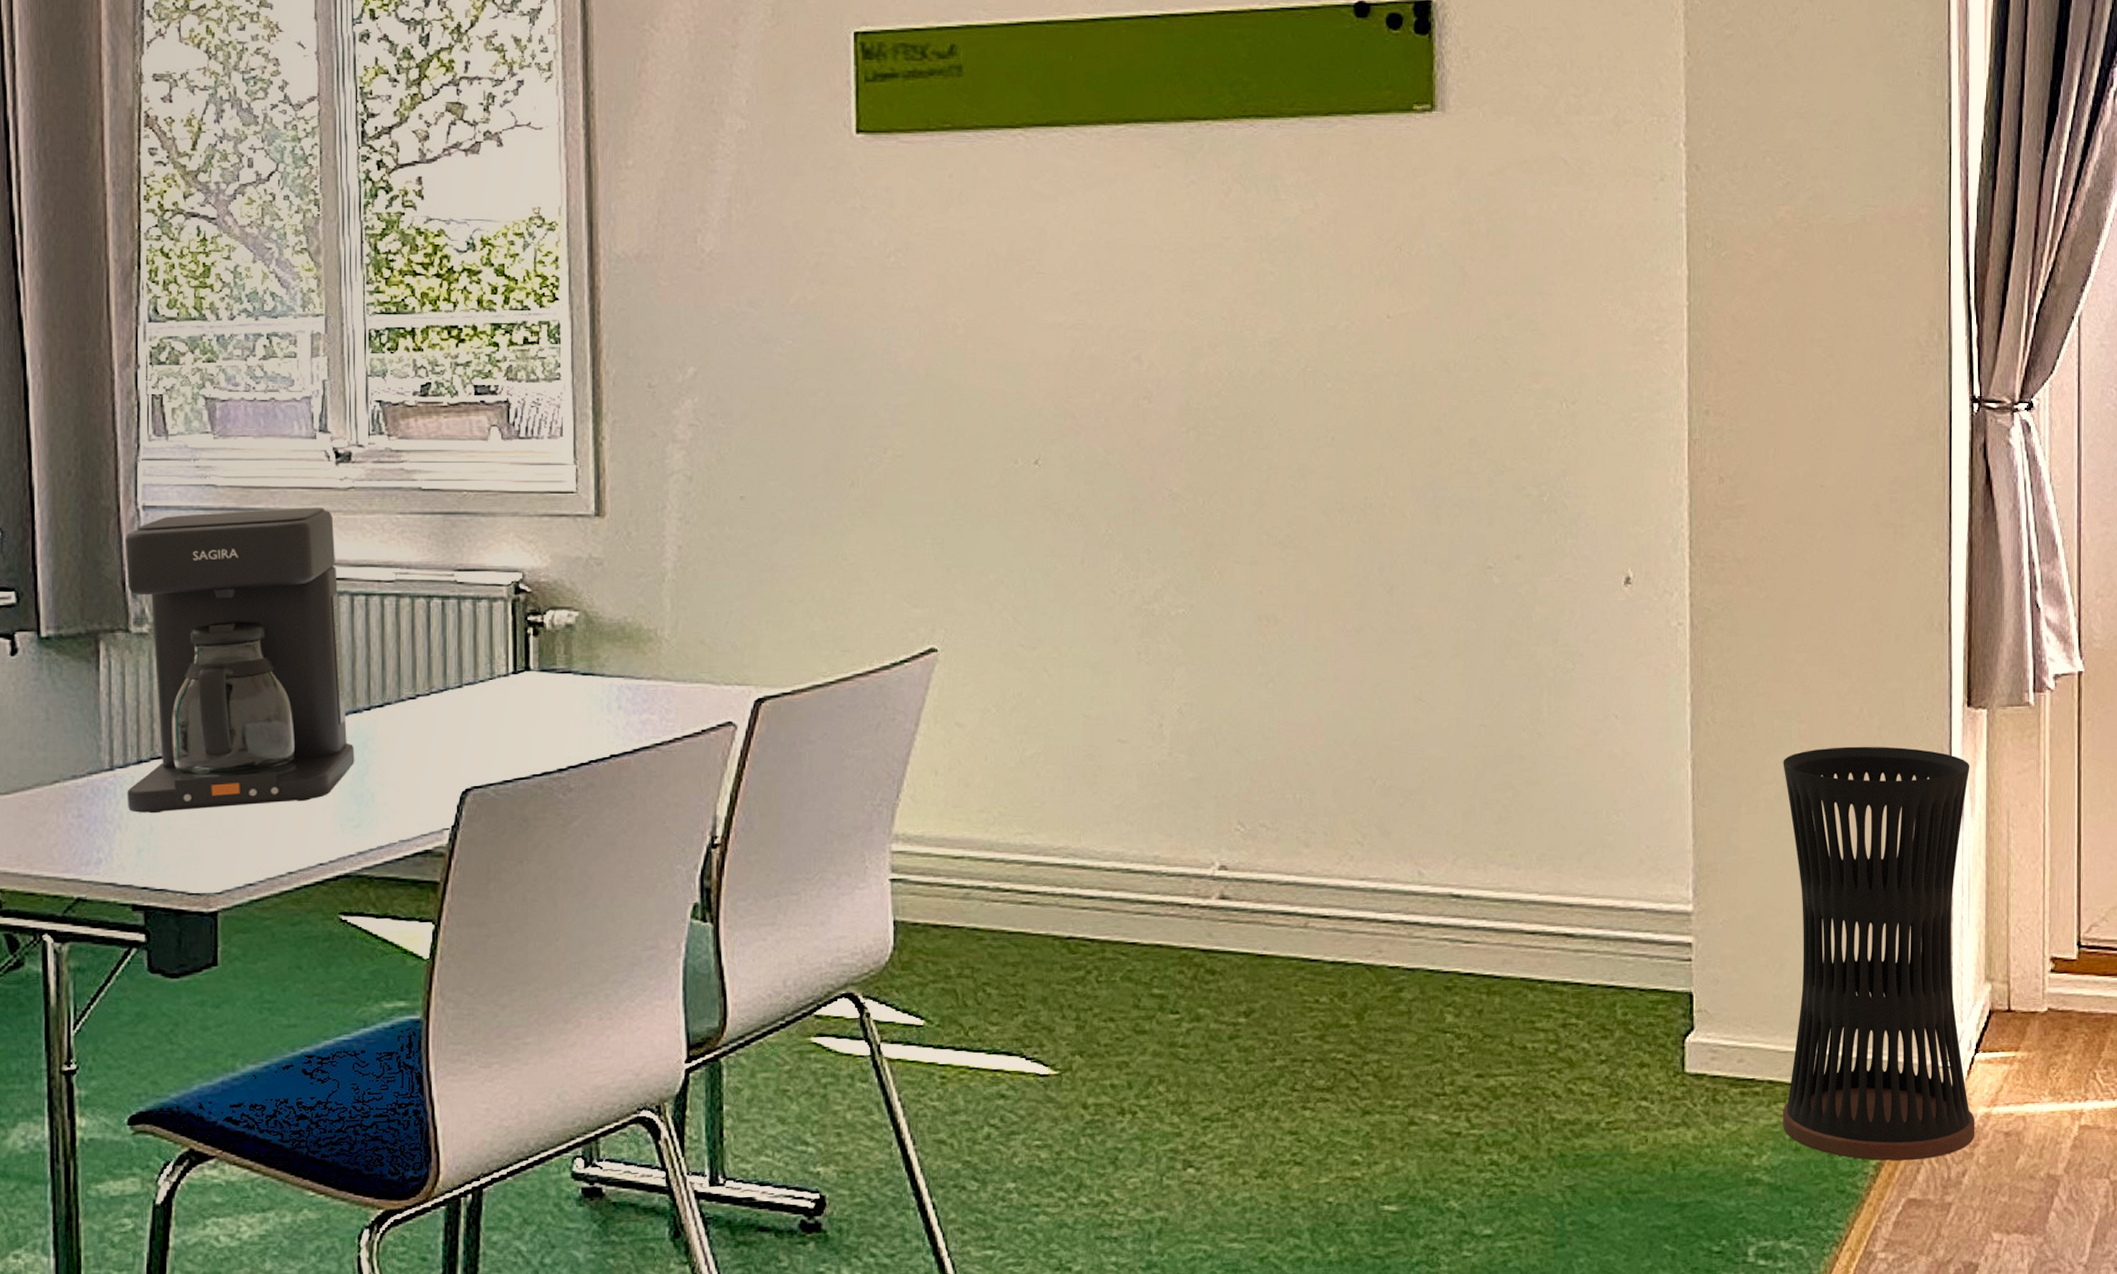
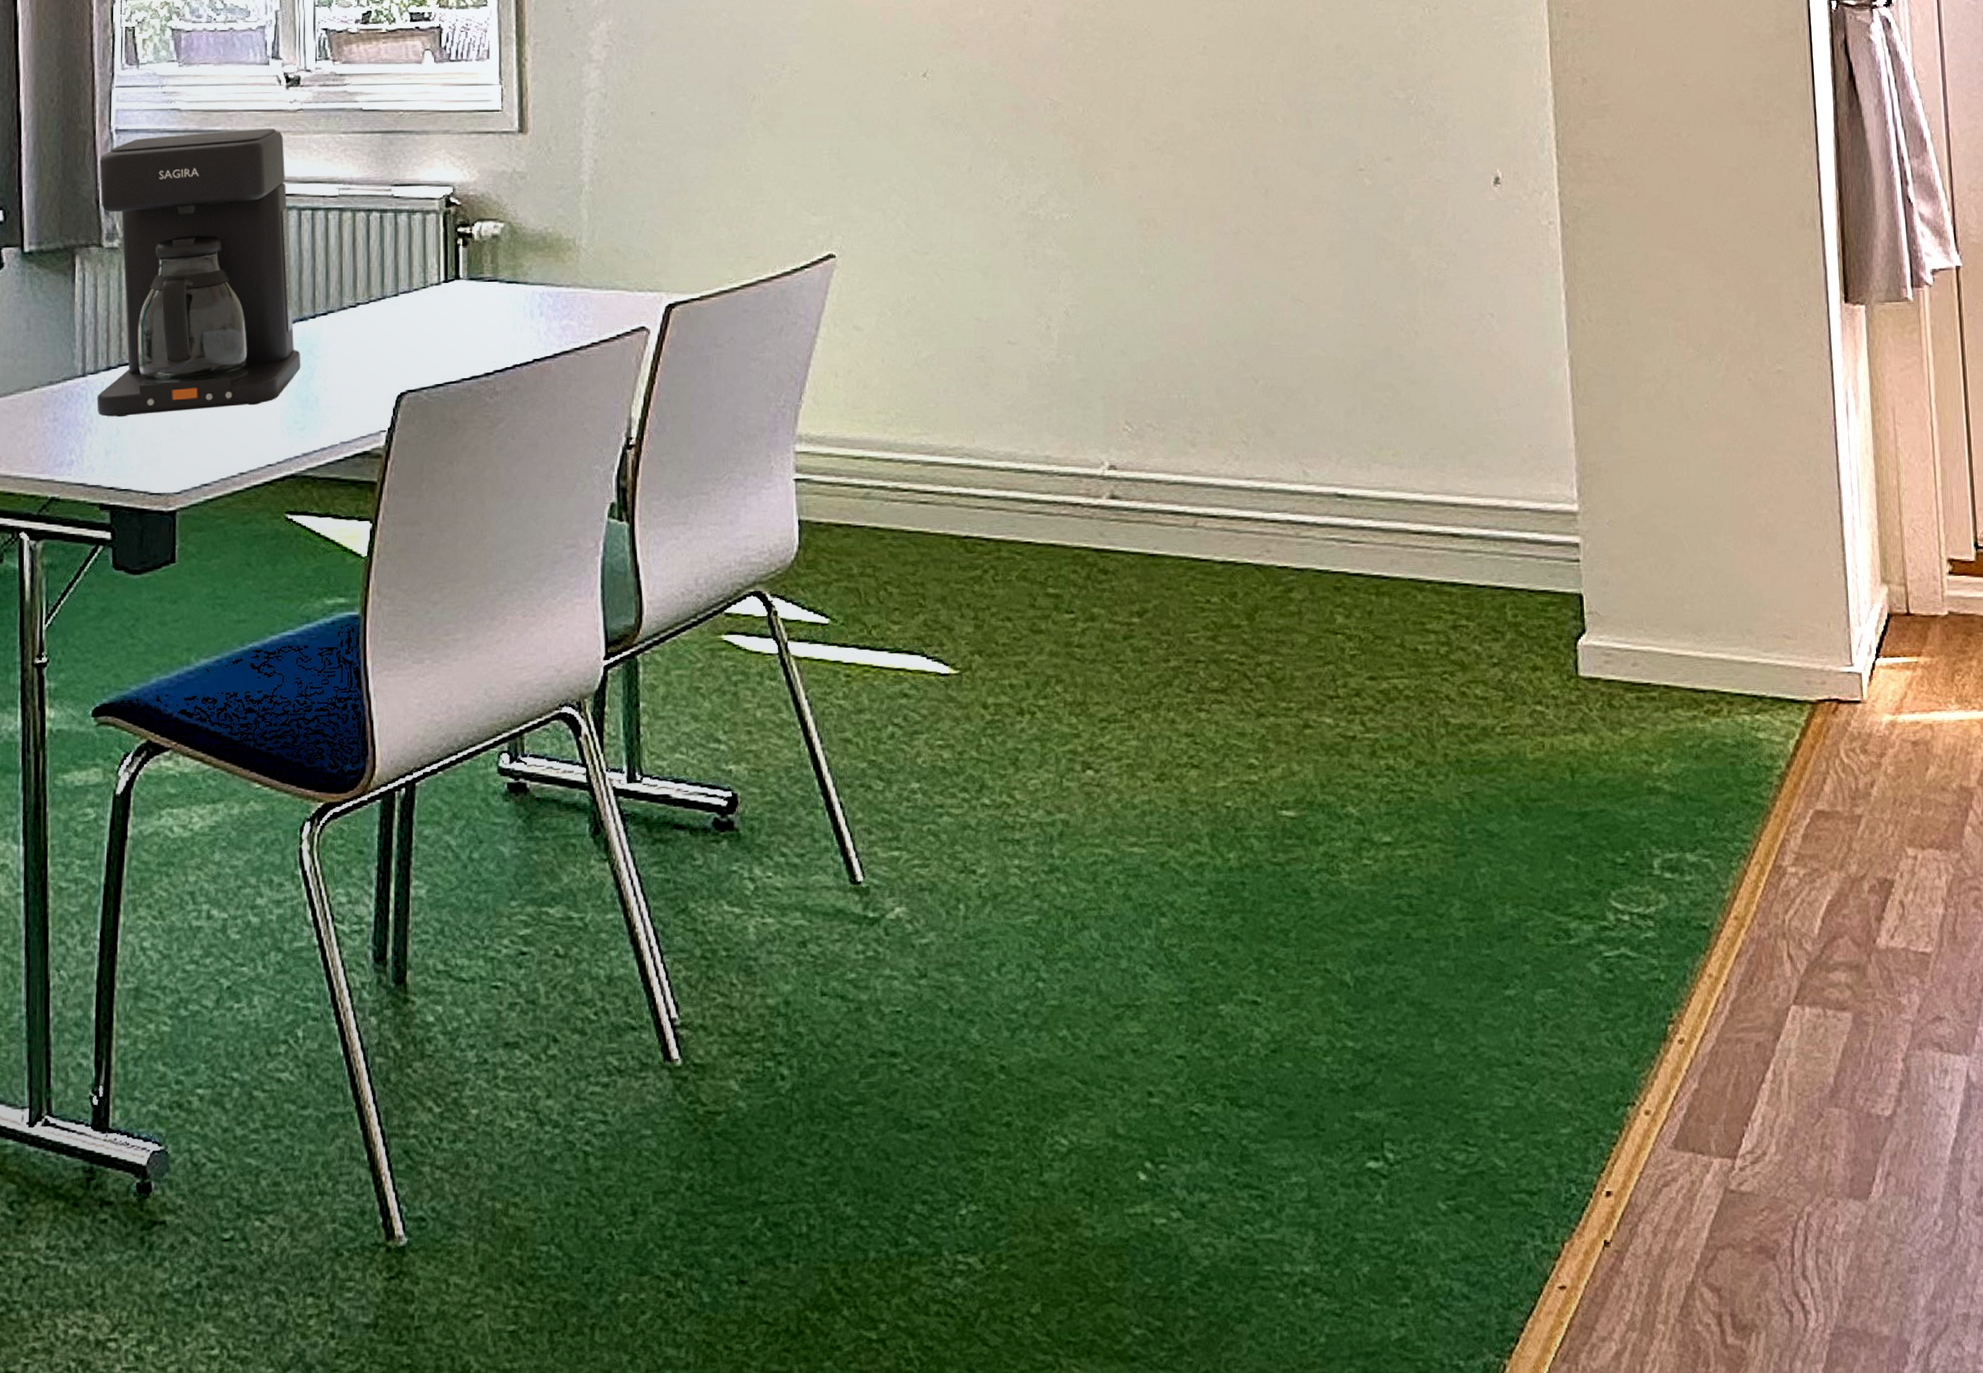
umbrella stand: present [1782,746,1975,1161] -> none [1661,343,1882,771]

